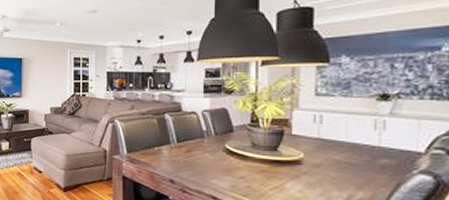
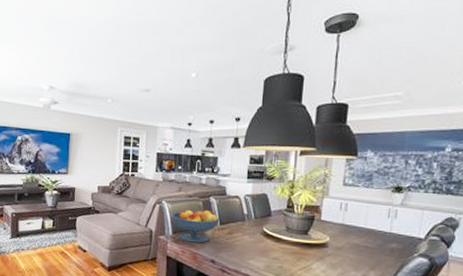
fruit bowl: none [125,128,176,162] -> present [171,210,220,243]

